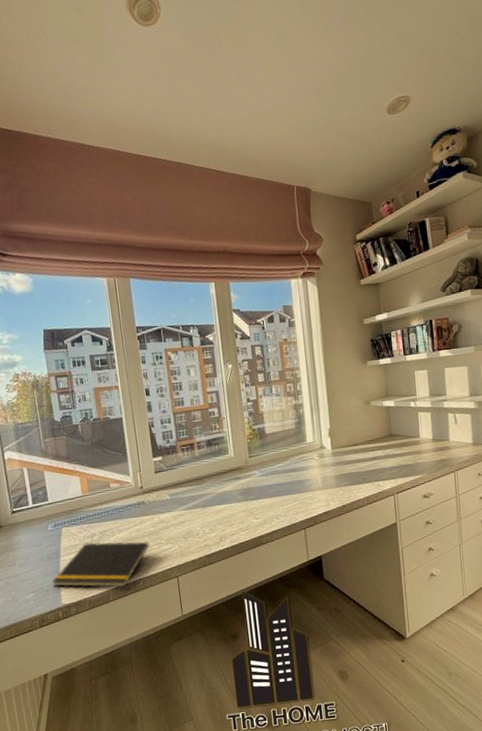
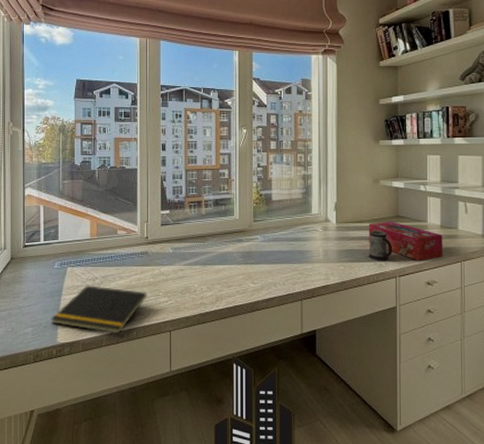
tissue box: none [363,440,437,476] -> present [368,221,443,261]
mug: none [365,451,389,482] -> present [369,230,393,262]

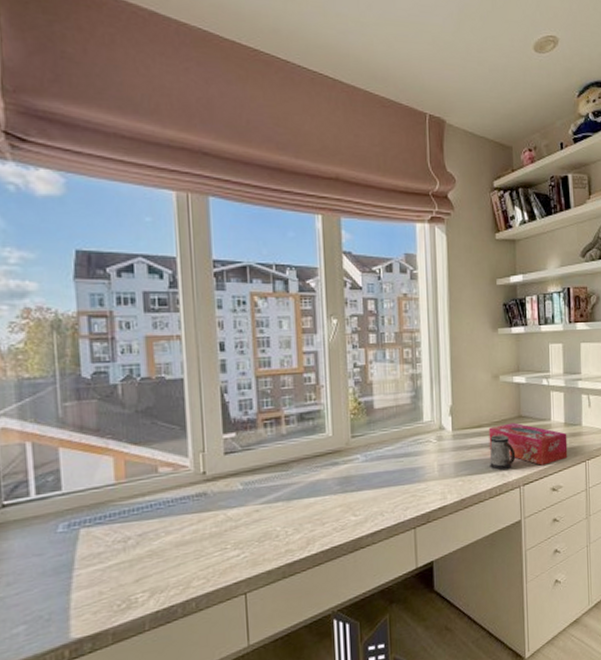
notepad: present [51,285,147,334] -> none [56,546,209,615]

